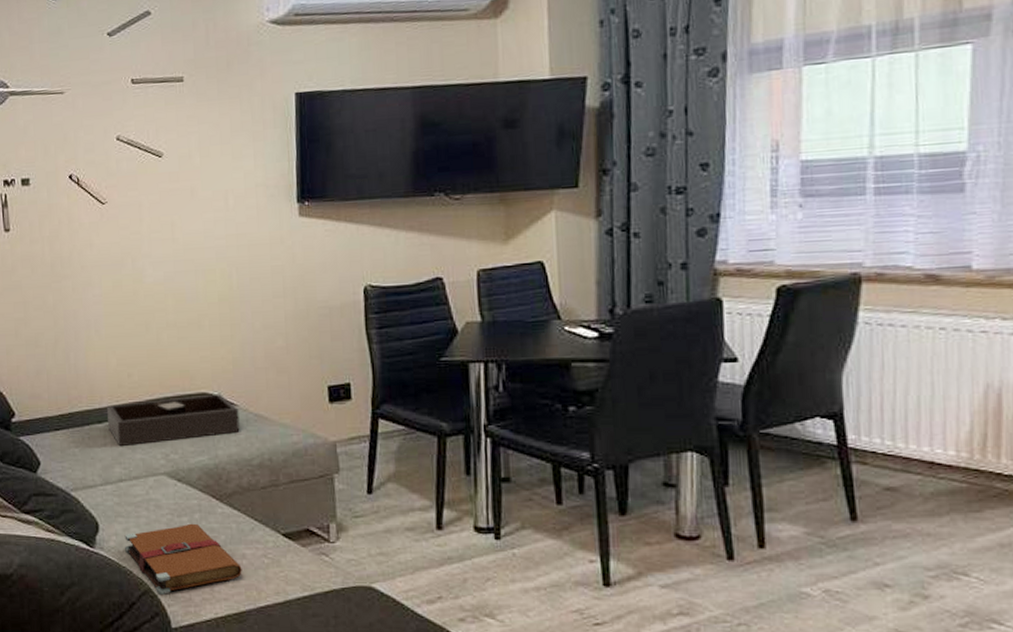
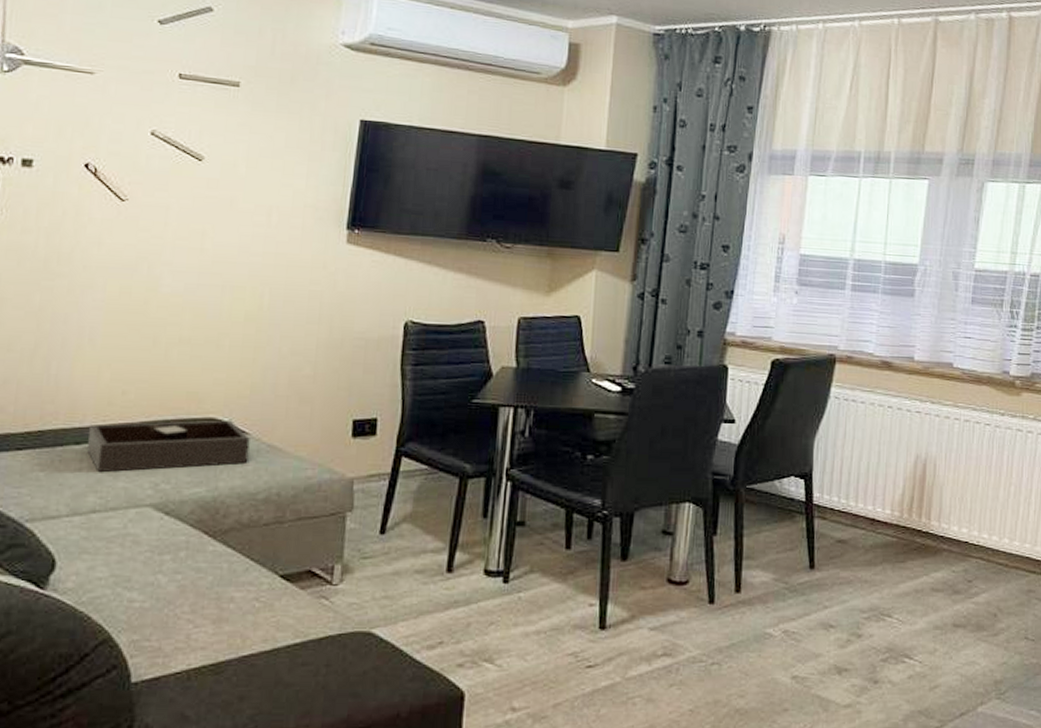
book: present [124,523,242,594] -> none [86,562,228,644]

